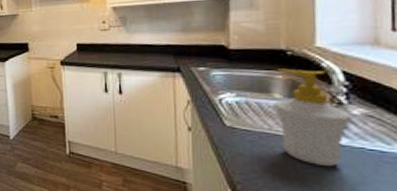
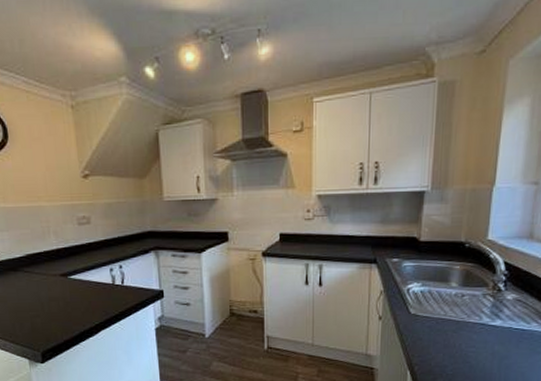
soap bottle: present [274,68,353,167] -> none [450,259,507,345]

